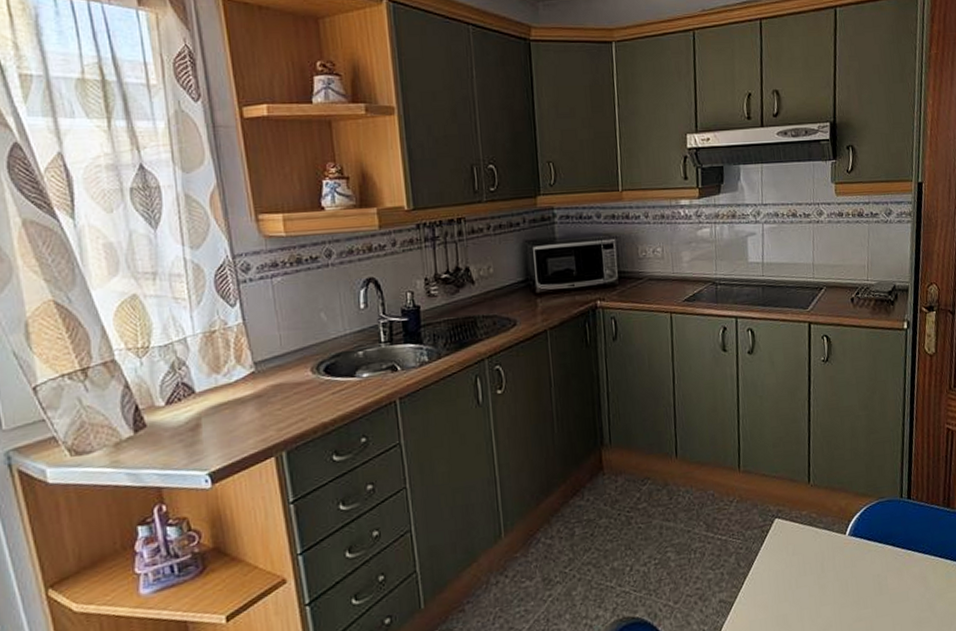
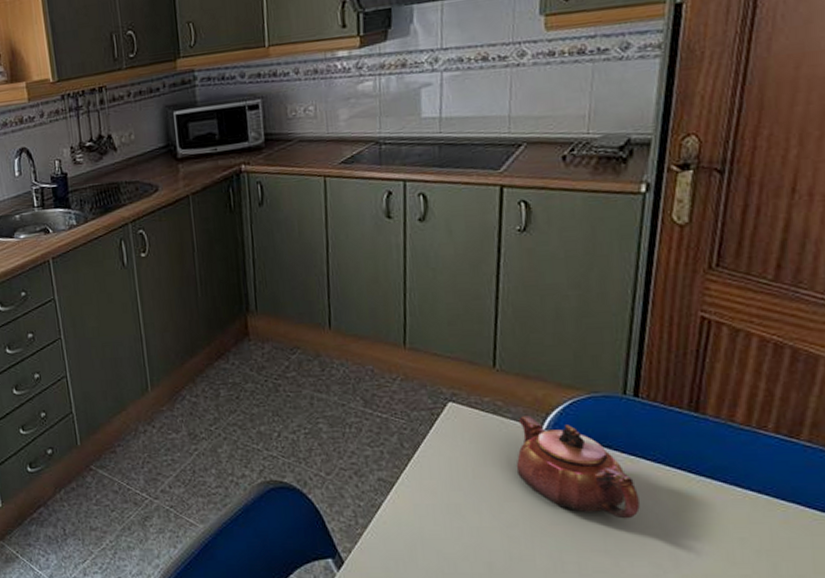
teapot: none [828,524,916,608] -> present [516,415,640,519]

